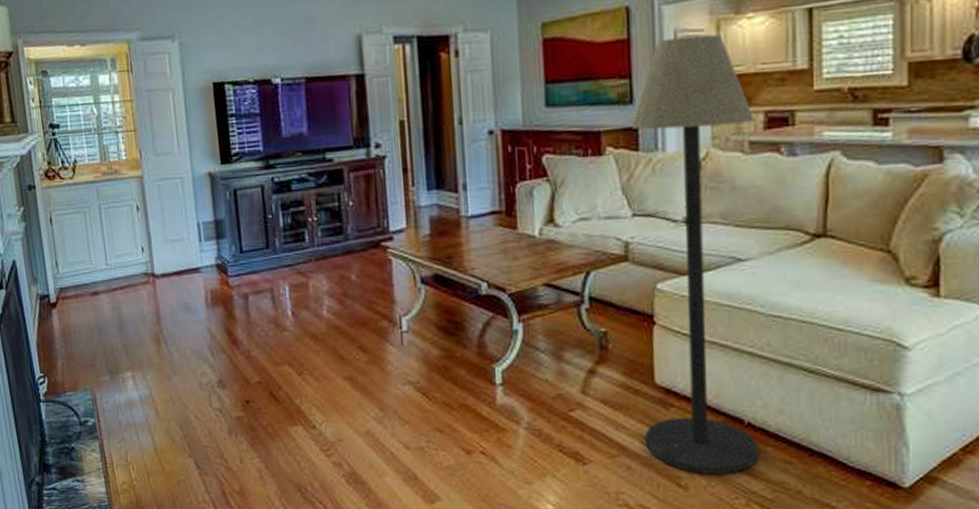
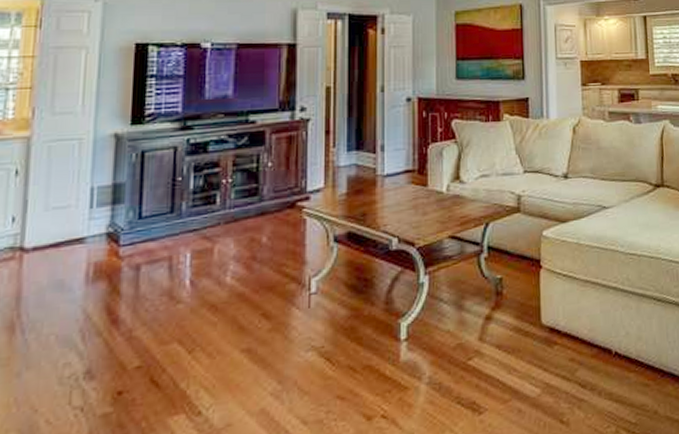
floor lamp: present [631,34,759,475] -> none [523,30,624,407]

